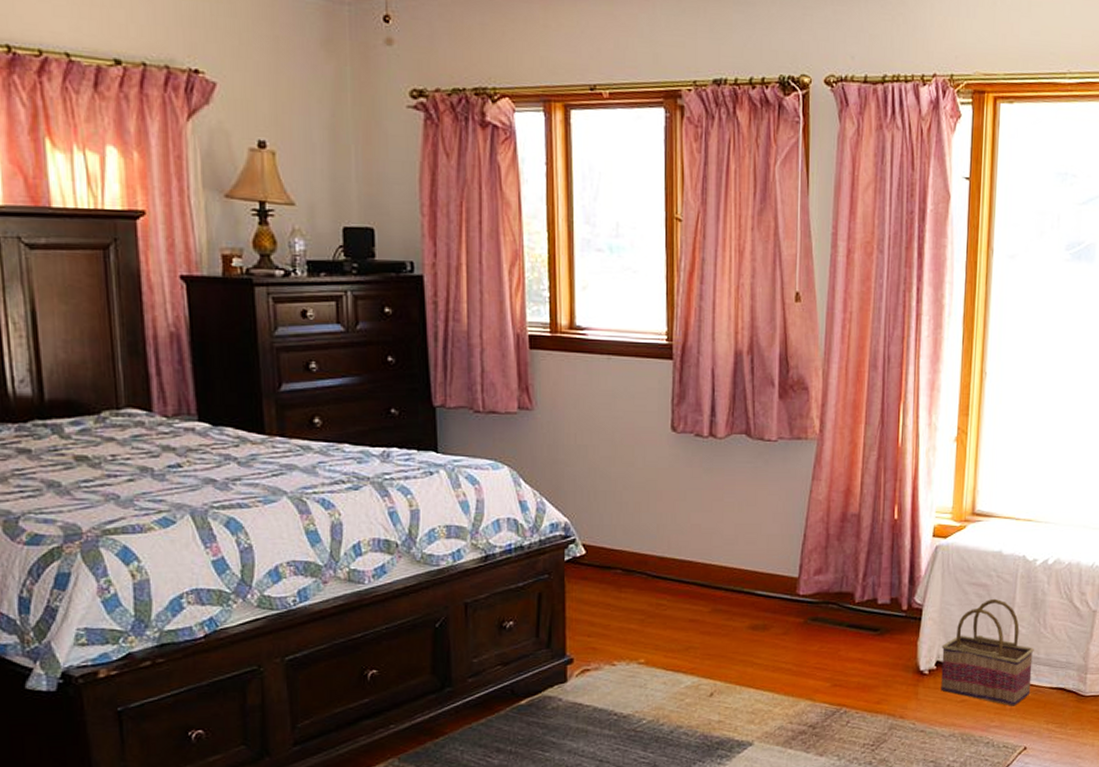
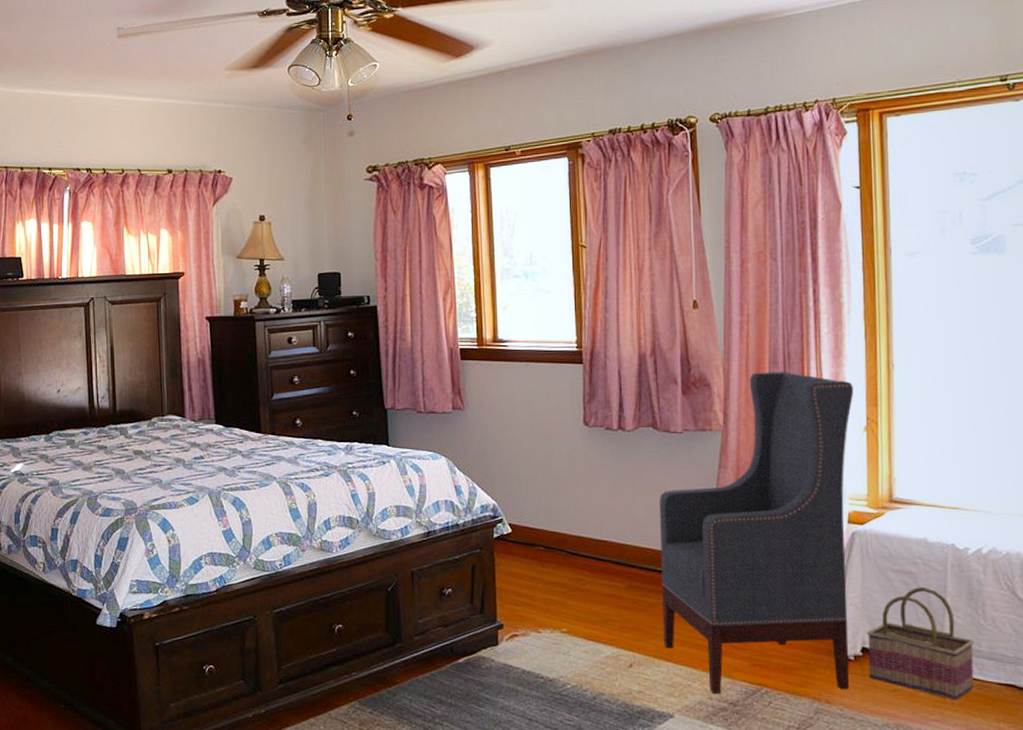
armchair: none [746,376,948,717] -> present [660,372,854,693]

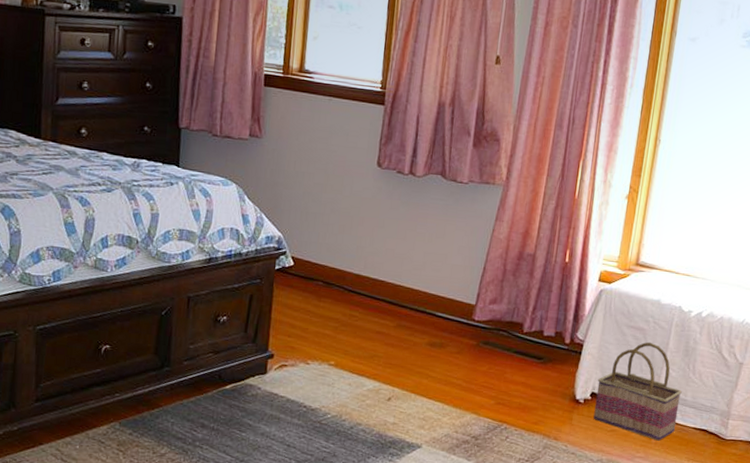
armchair: present [660,372,854,693] -> none [422,133,624,429]

